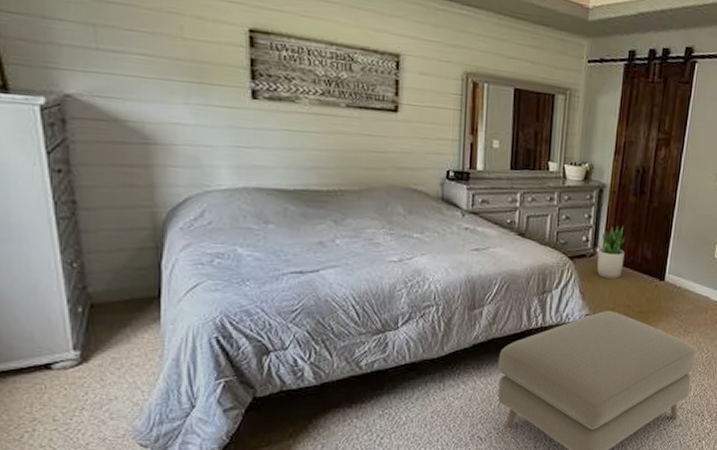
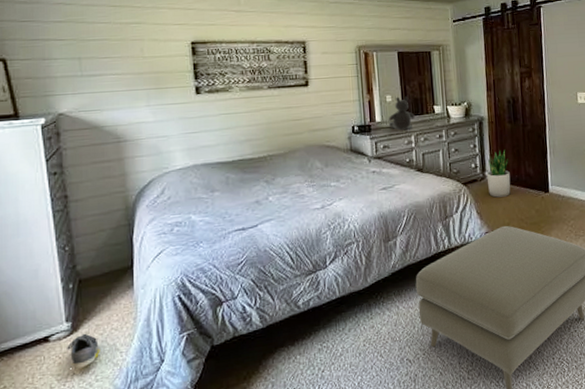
shoe: none [74,365,117,405] -> present [67,333,100,370]
teddy bear: none [491,143,525,185] -> present [388,96,415,131]

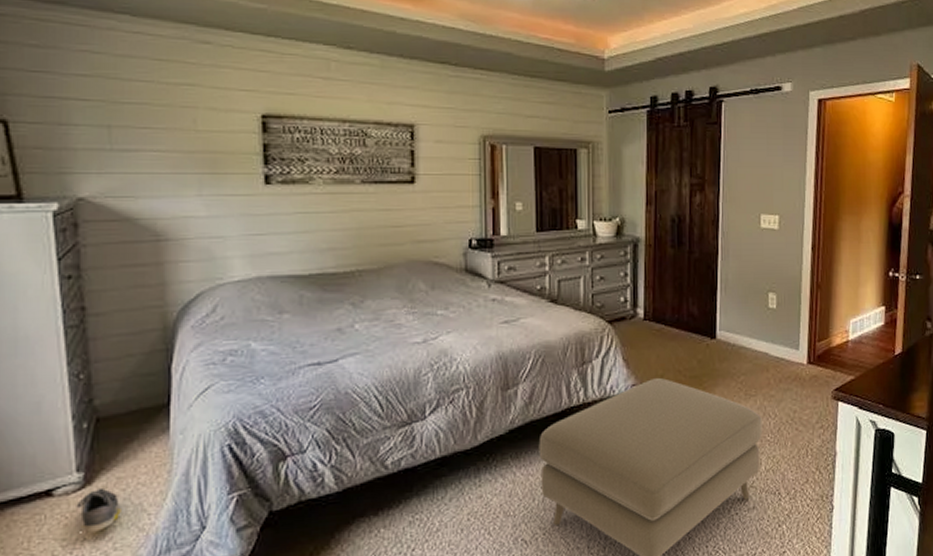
teddy bear: present [388,96,415,131] -> none [516,205,552,249]
planter: present [487,149,511,198] -> none [639,281,669,342]

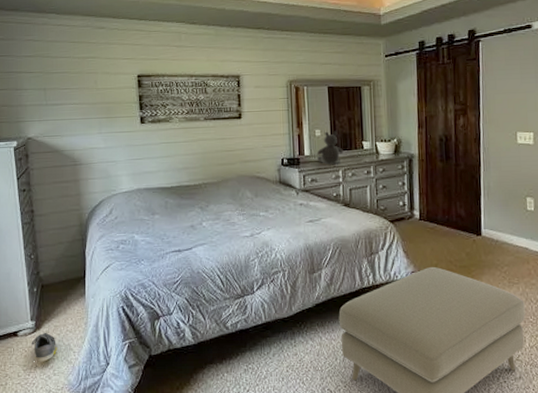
teddy bear: none [516,205,552,249] -> present [316,131,343,165]

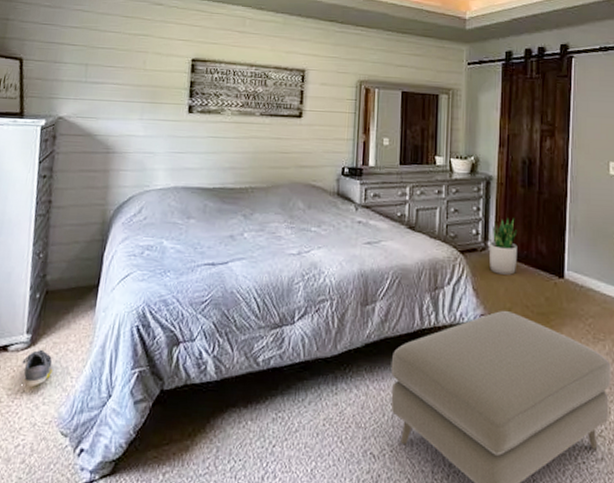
teddy bear: present [316,131,343,165] -> none [382,141,413,180]
planter: none [415,189,440,237] -> present [490,218,518,275]

